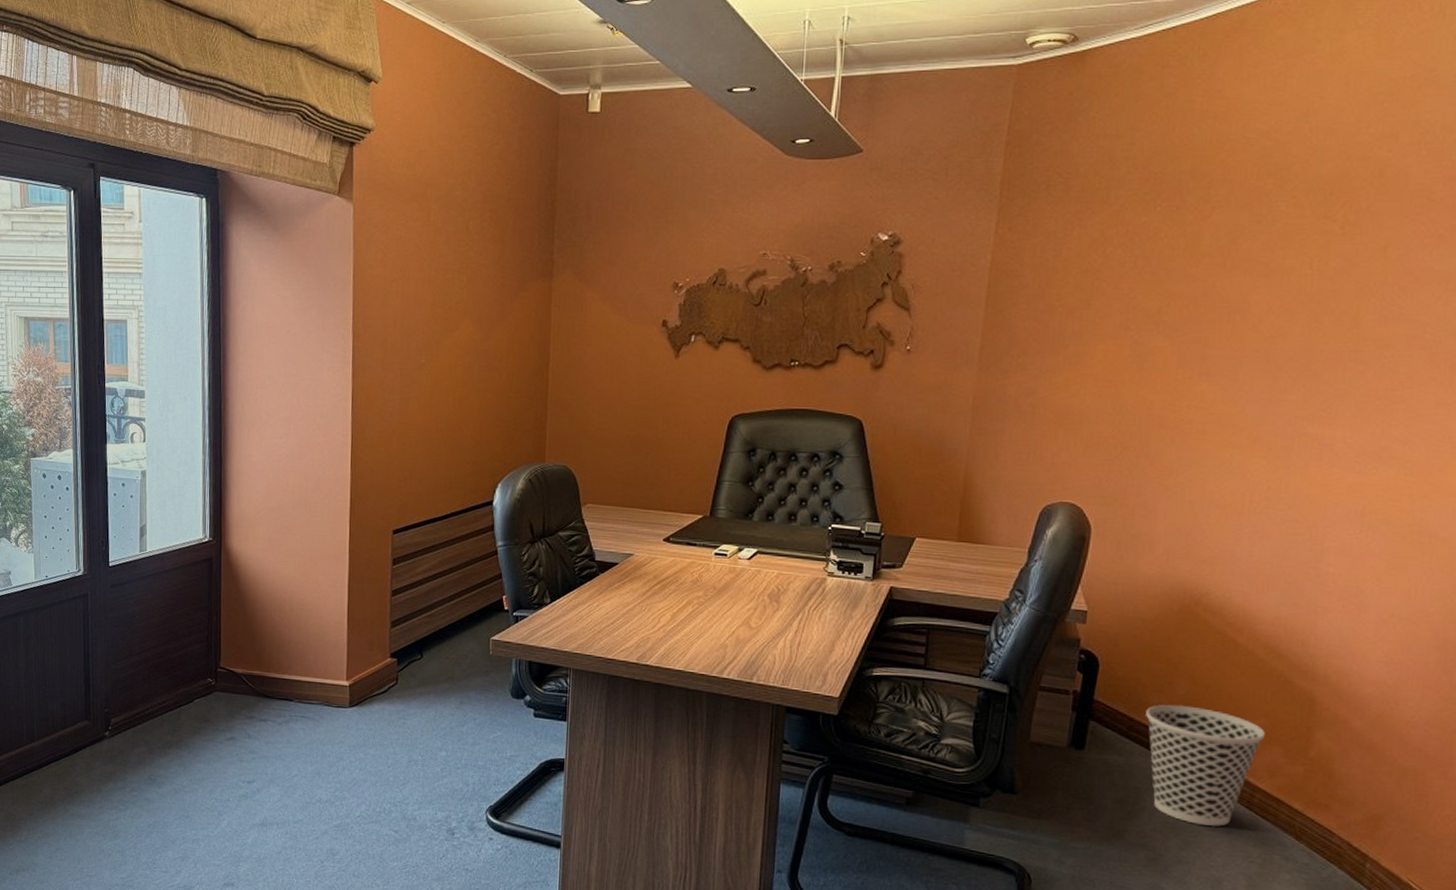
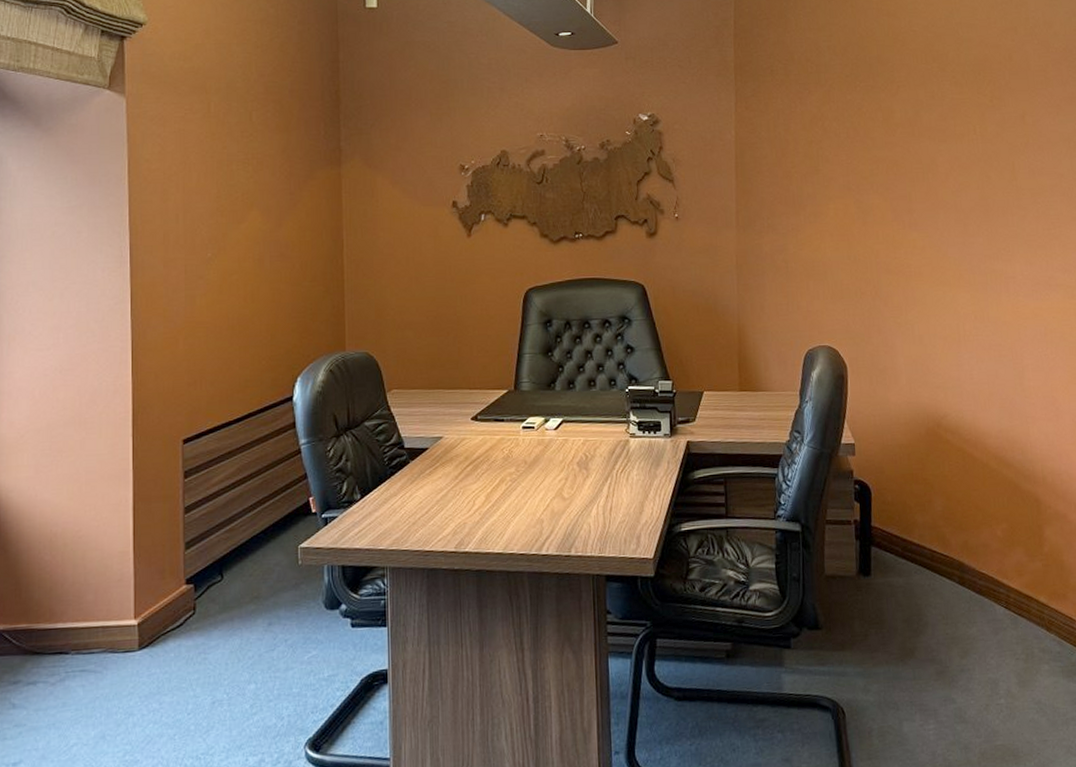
wastebasket: present [1146,704,1265,826] -> none [915,520,1009,632]

